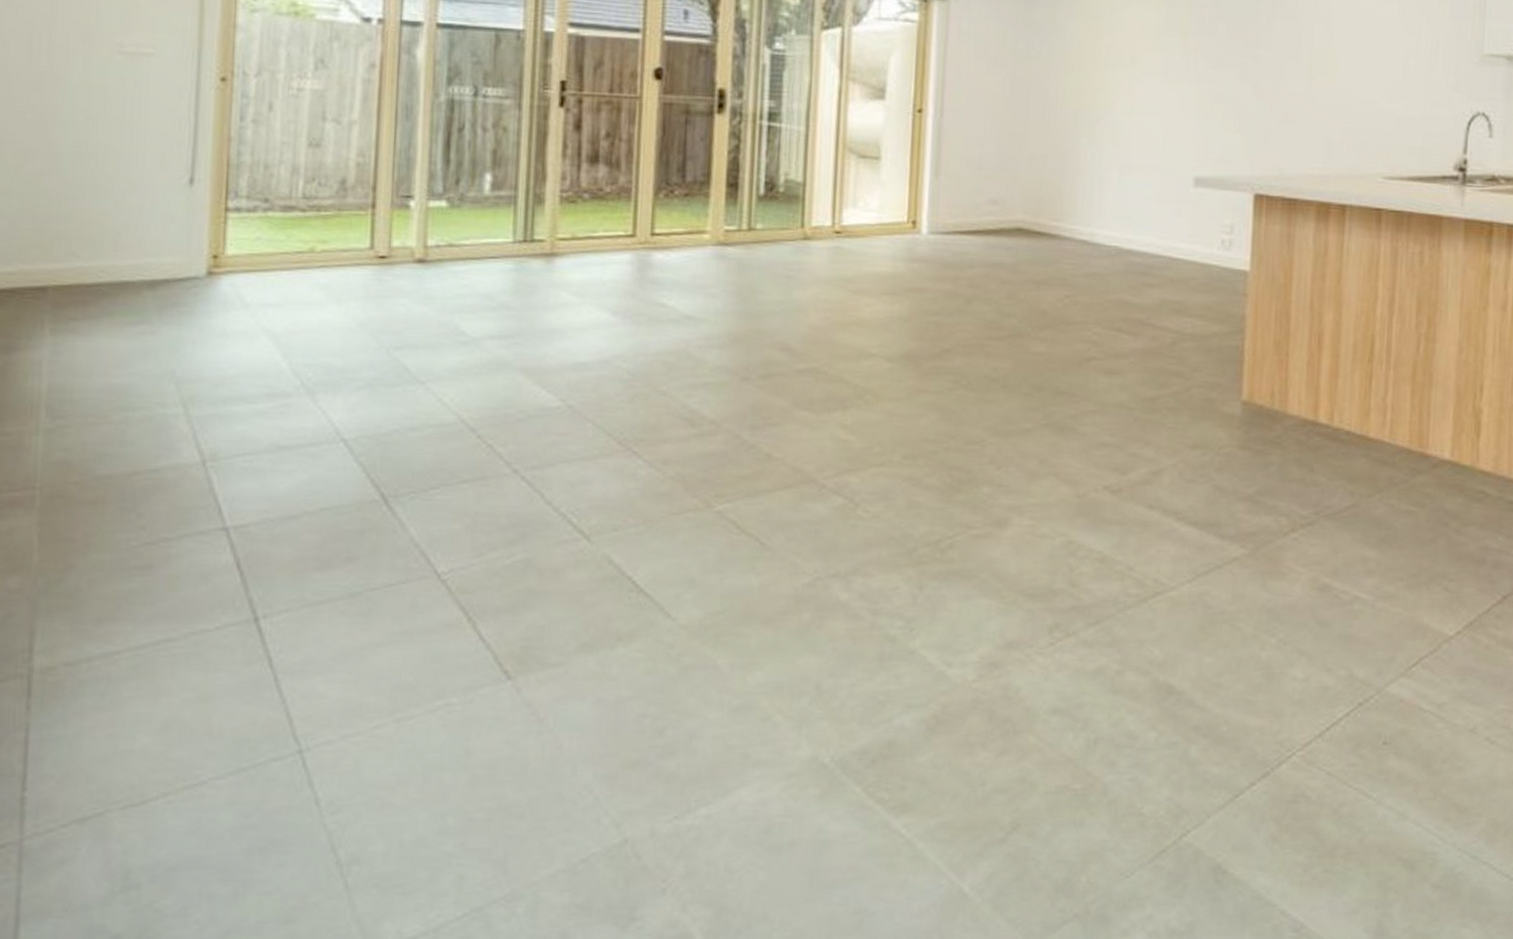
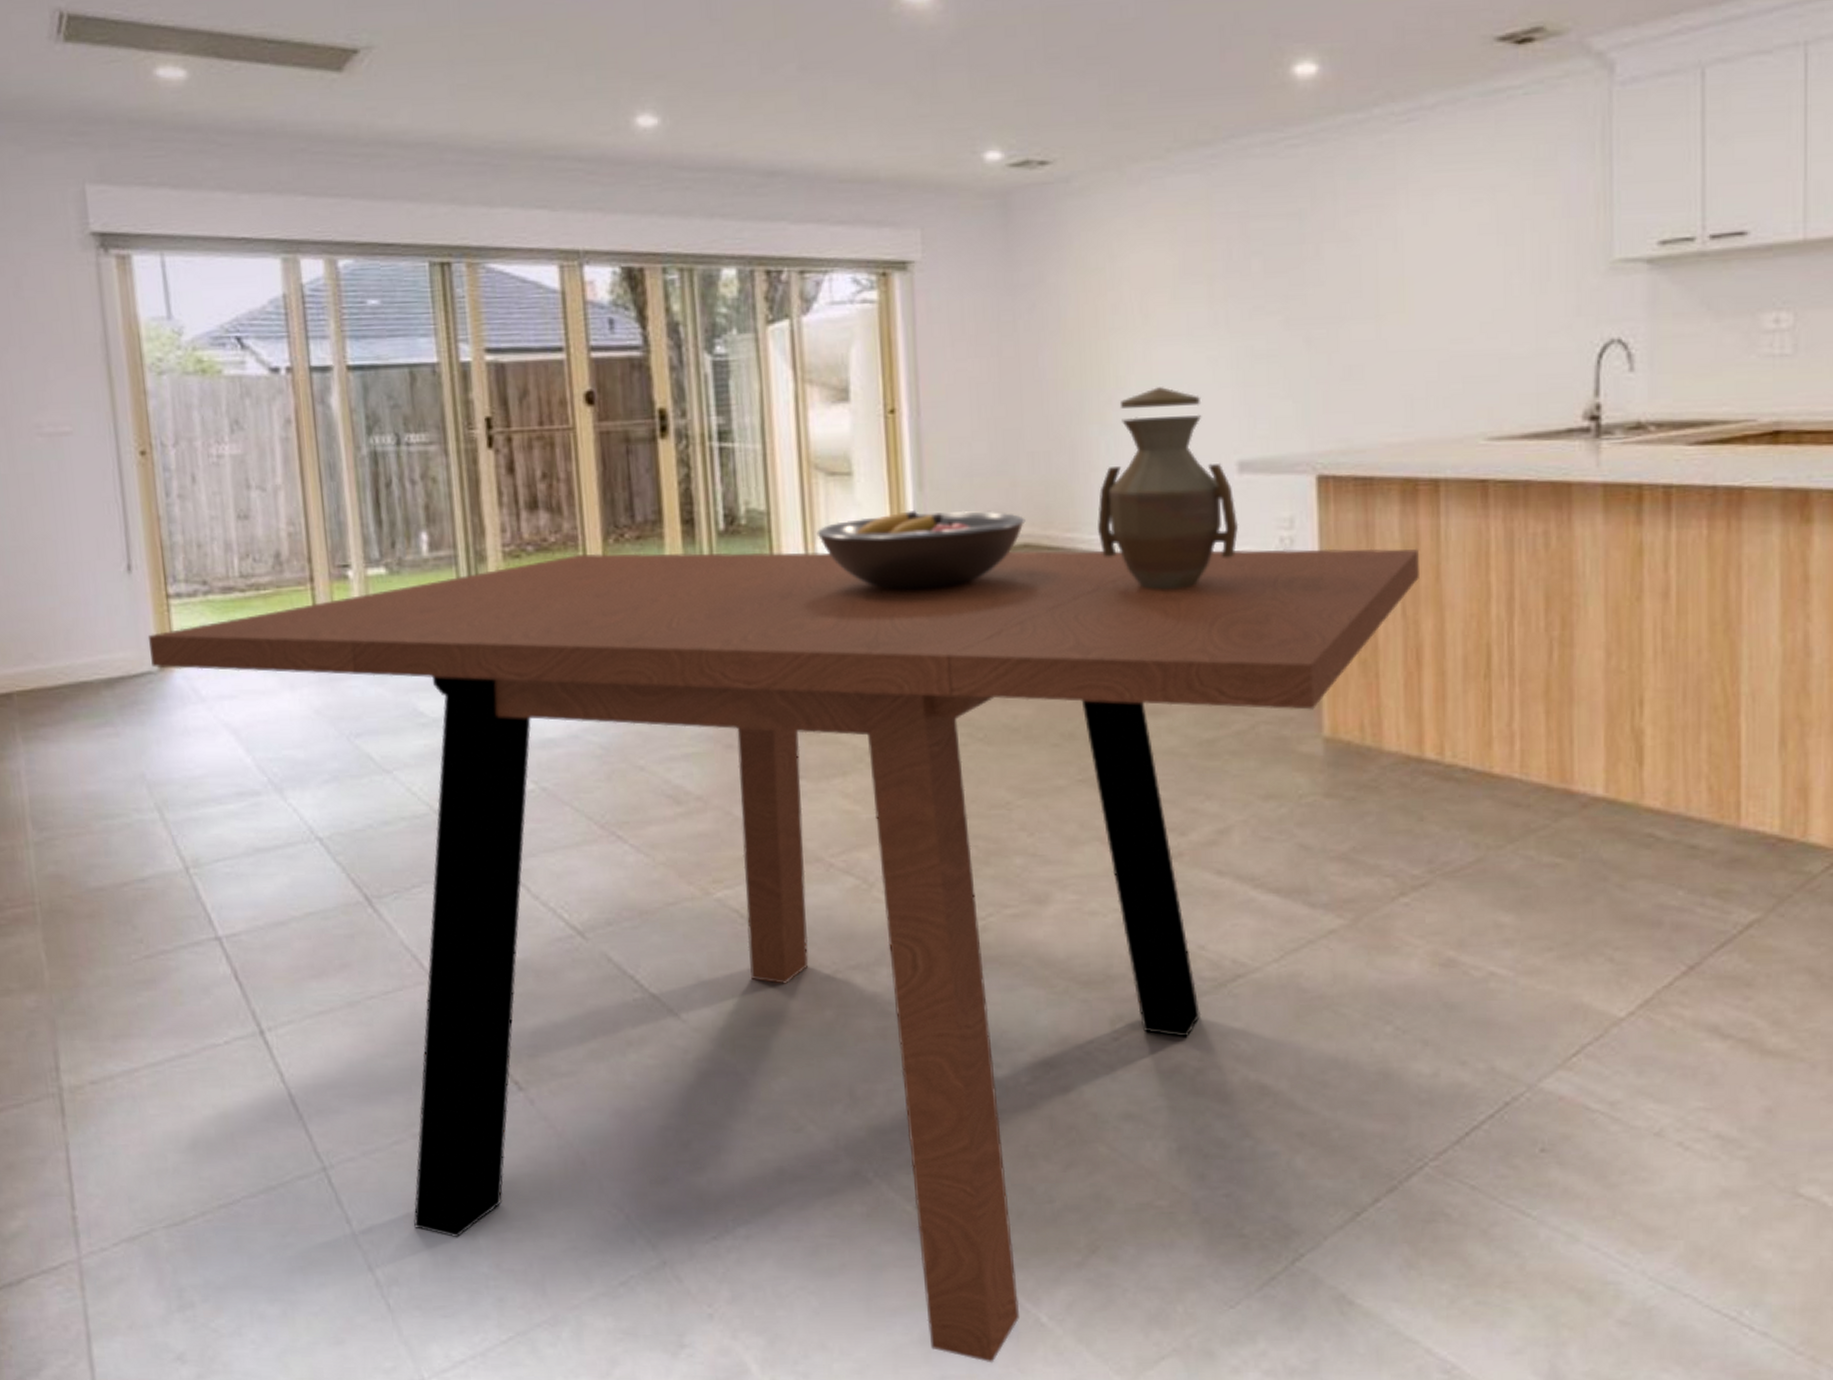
dining table: none [199,204,1326,930] -> present [147,548,1419,1363]
fruit bowl: none [844,192,1021,258] -> present [816,509,1026,590]
vase: none [1079,113,1191,274] -> present [1098,387,1239,590]

